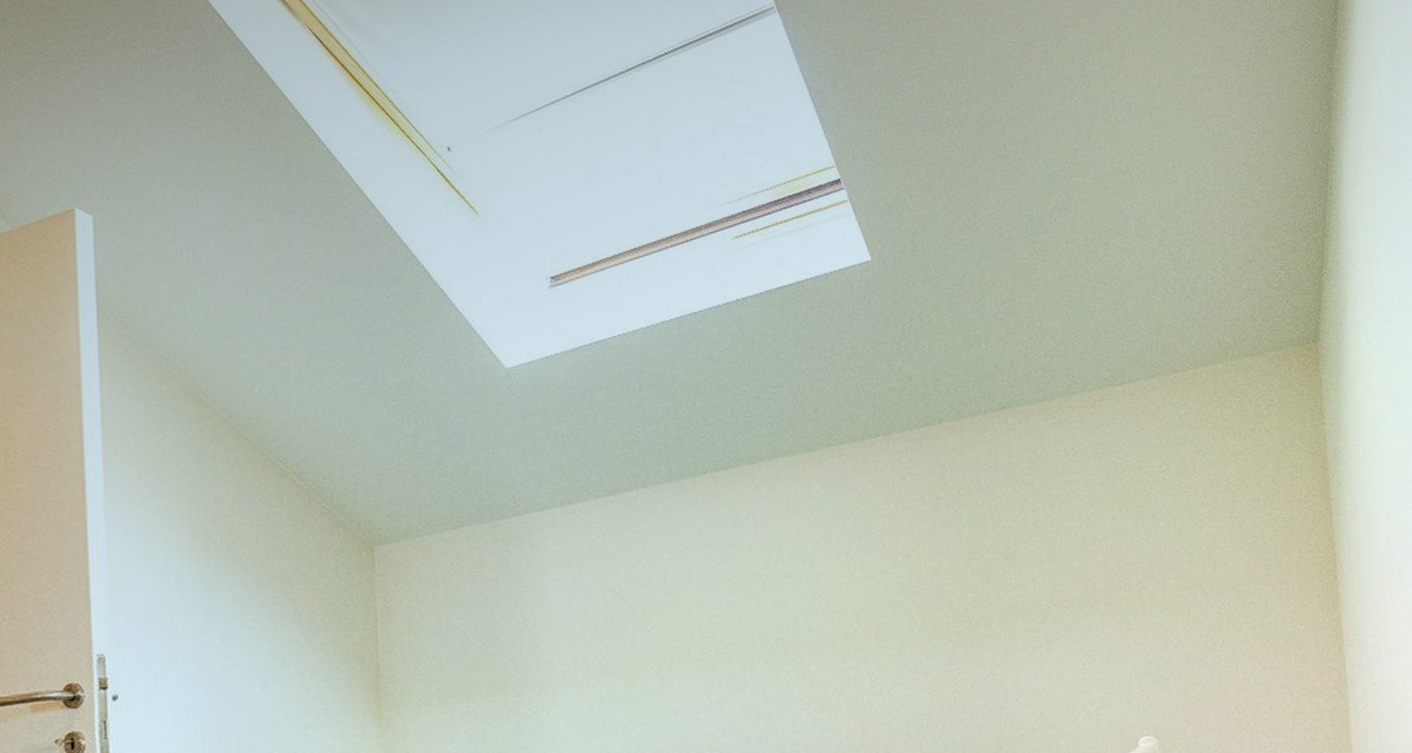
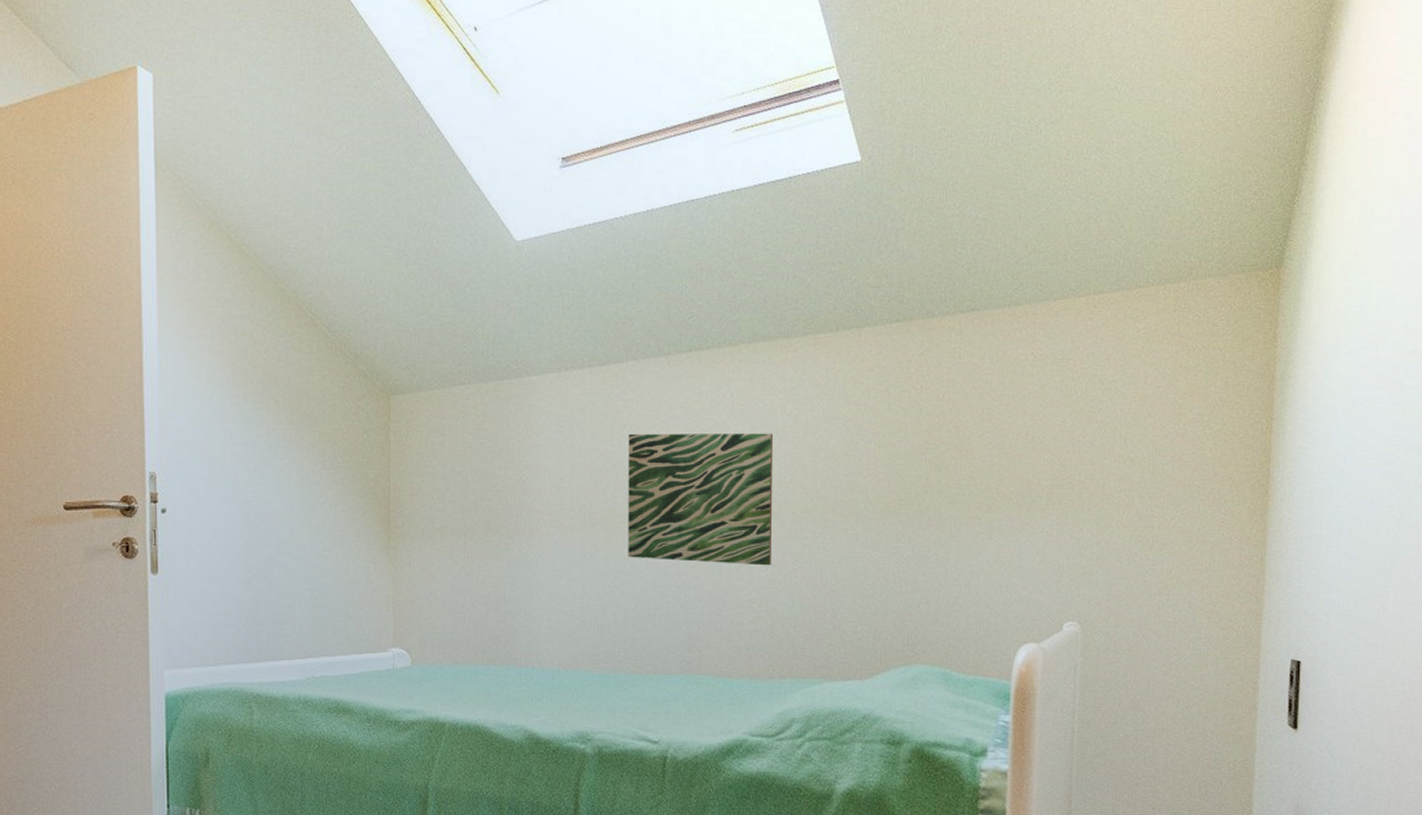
wall art: none [644,555,813,707] -> present [628,433,774,566]

